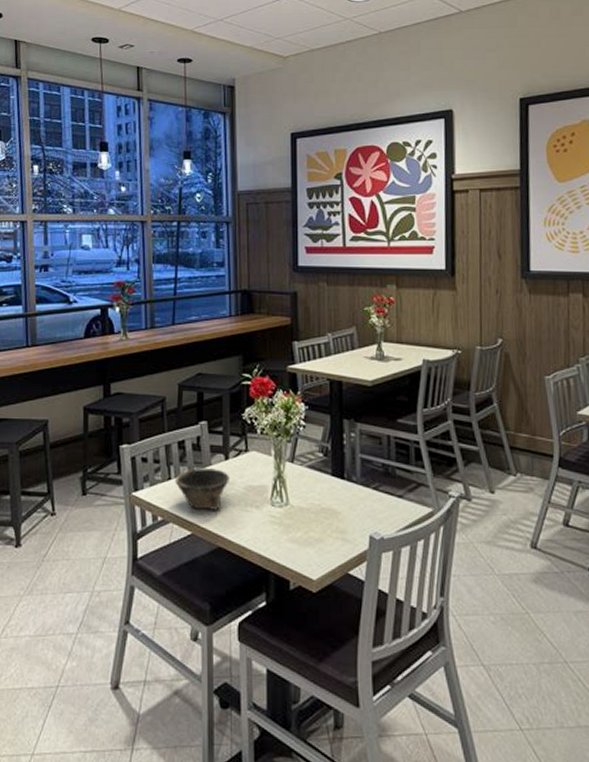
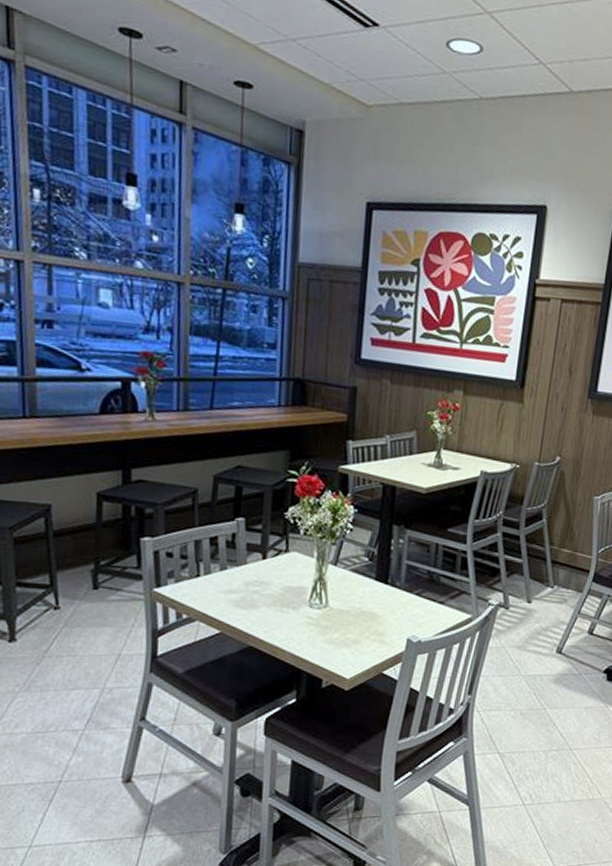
bowl: present [174,468,229,510] -> none [203,566,266,610]

